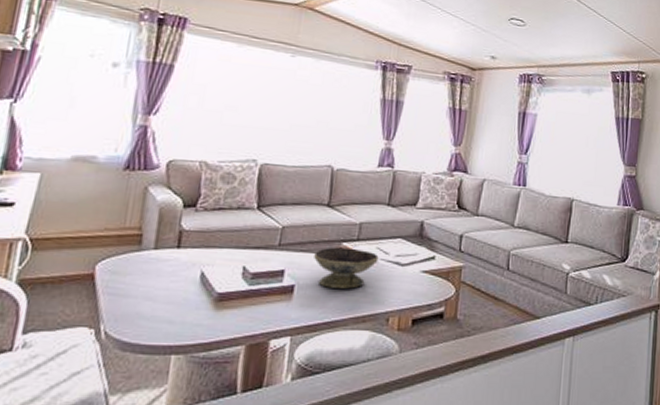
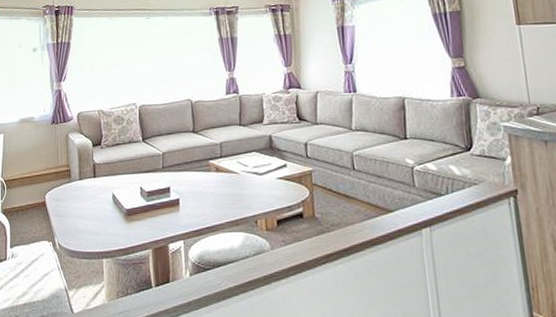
decorative bowl: present [314,247,379,289] -> none [190,164,240,199]

